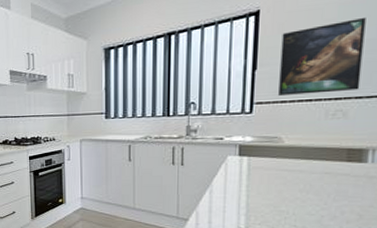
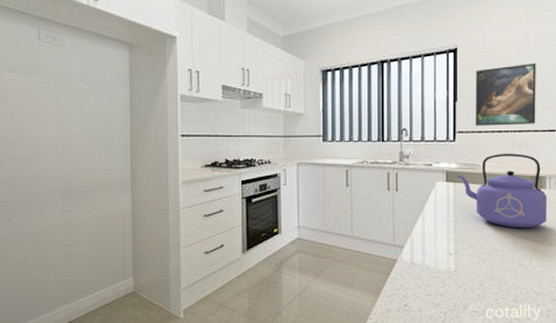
kettle: none [253,123,369,206] -> present [457,153,548,229]

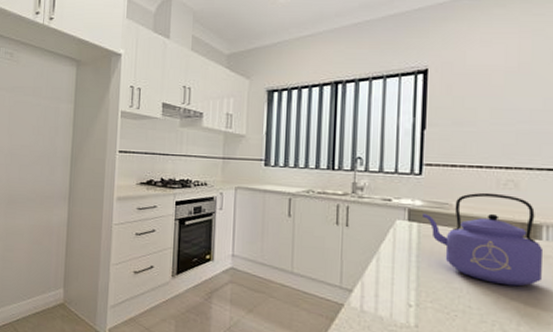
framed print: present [476,62,536,126] -> none [448,87,532,161]

